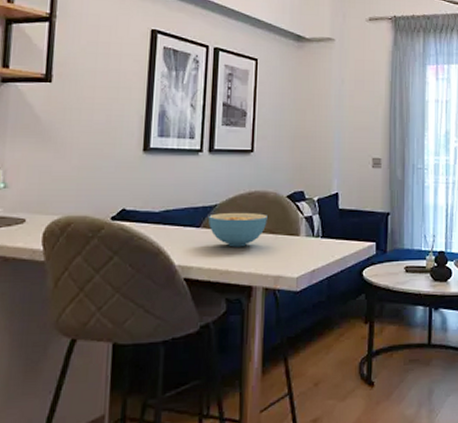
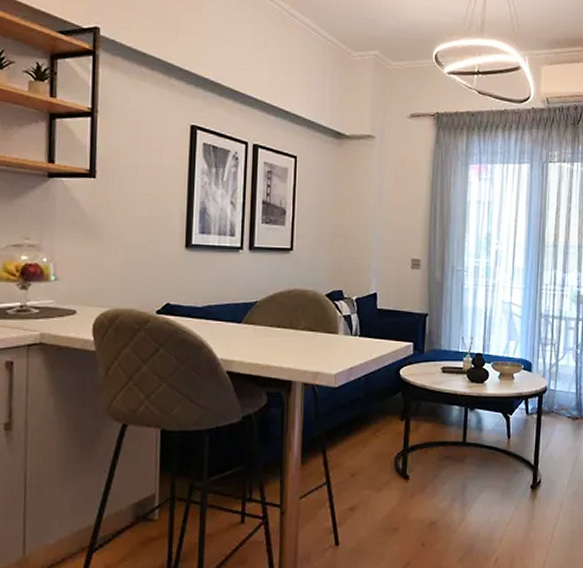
cereal bowl: present [208,212,268,247] -> none [249,309,307,343]

